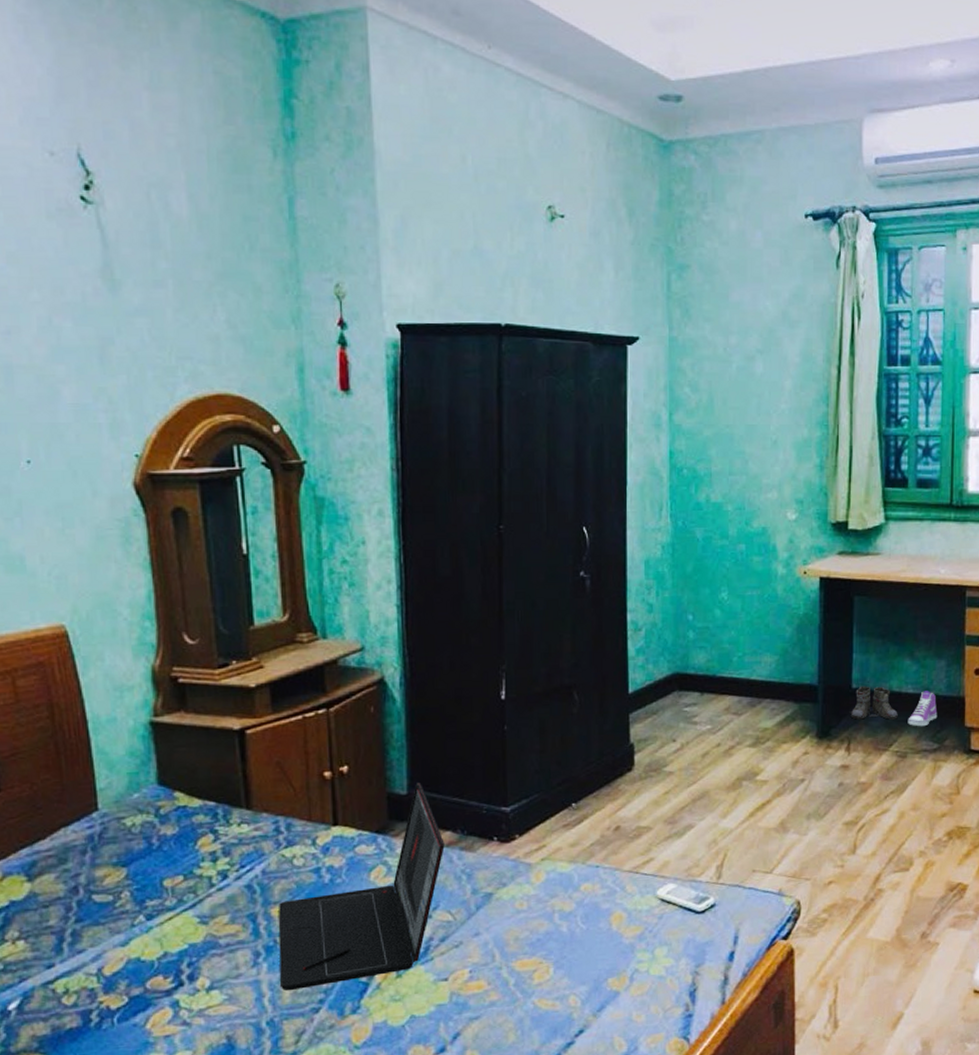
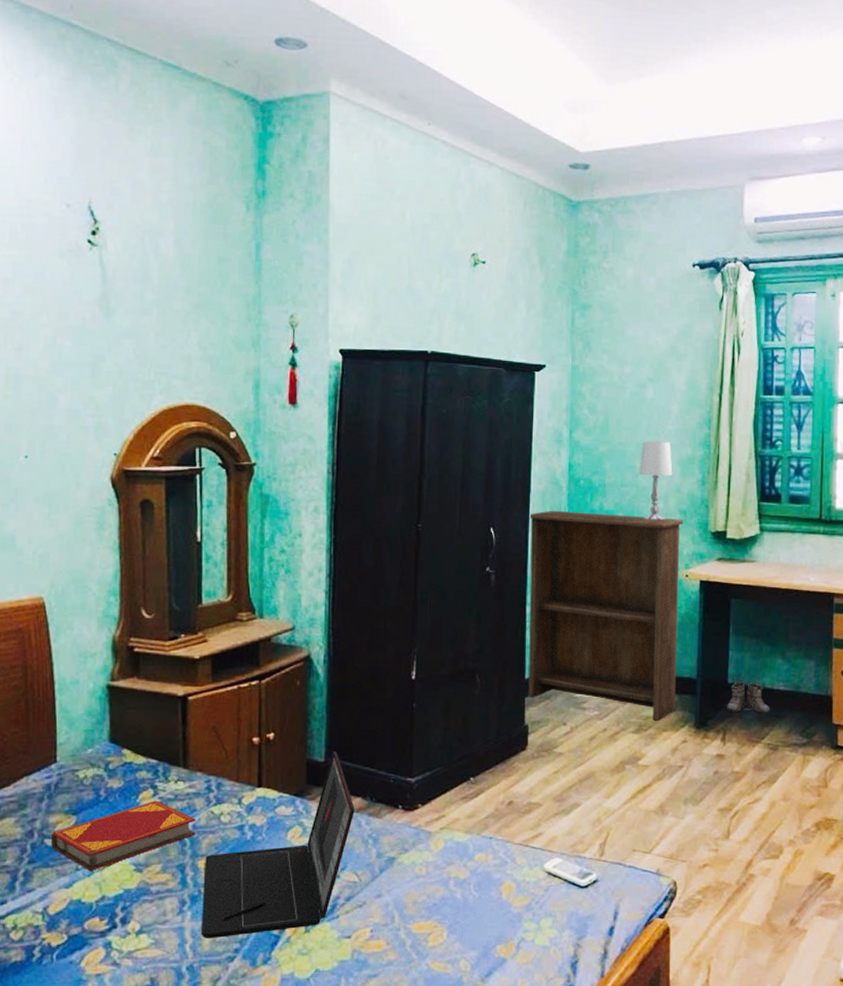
hardback book: none [99,846,266,927] -> present [50,800,196,872]
bookshelf: none [625,504,800,732] -> present [528,510,683,721]
table lamp: none [750,422,787,512] -> present [639,440,673,521]
sneaker: present [907,691,938,727] -> none [779,688,807,722]

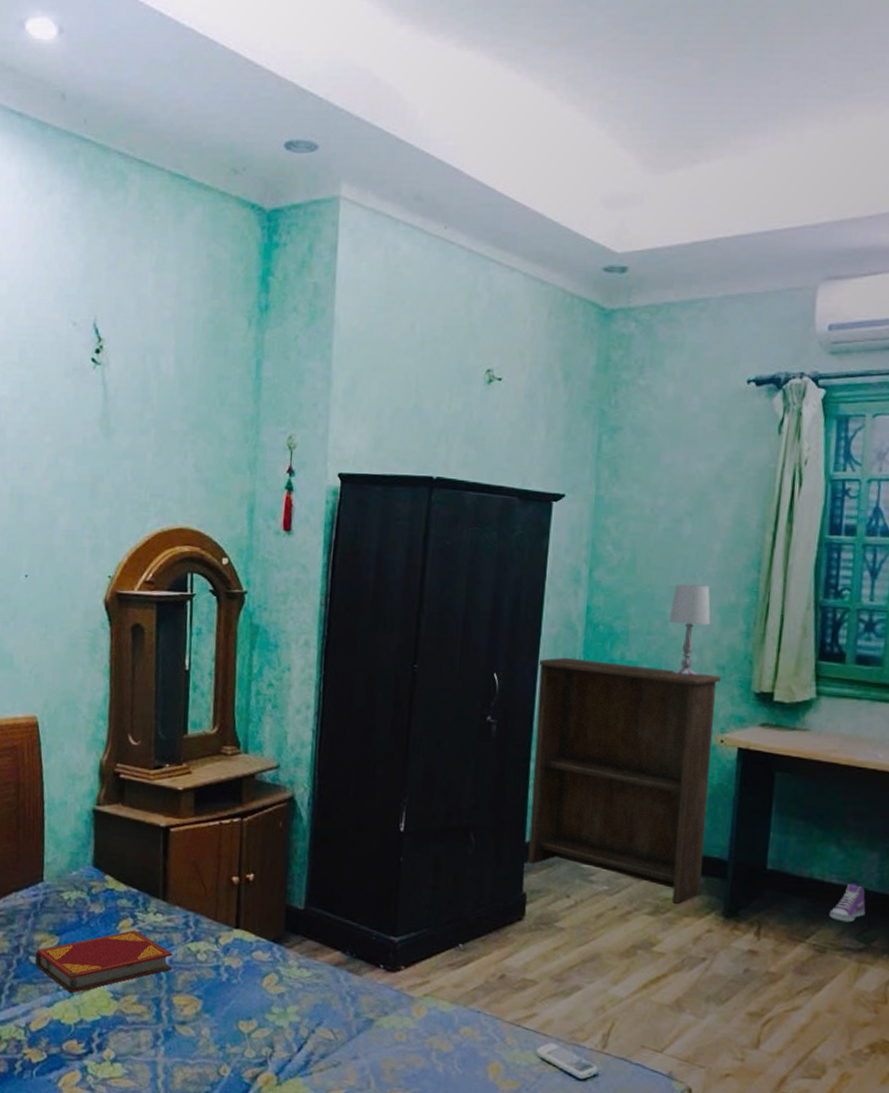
laptop: present [202,750,355,939] -> none [174,899,334,1080]
boots: present [726,681,770,714] -> none [763,868,819,910]
sneaker: none [779,688,807,722] -> present [829,883,866,923]

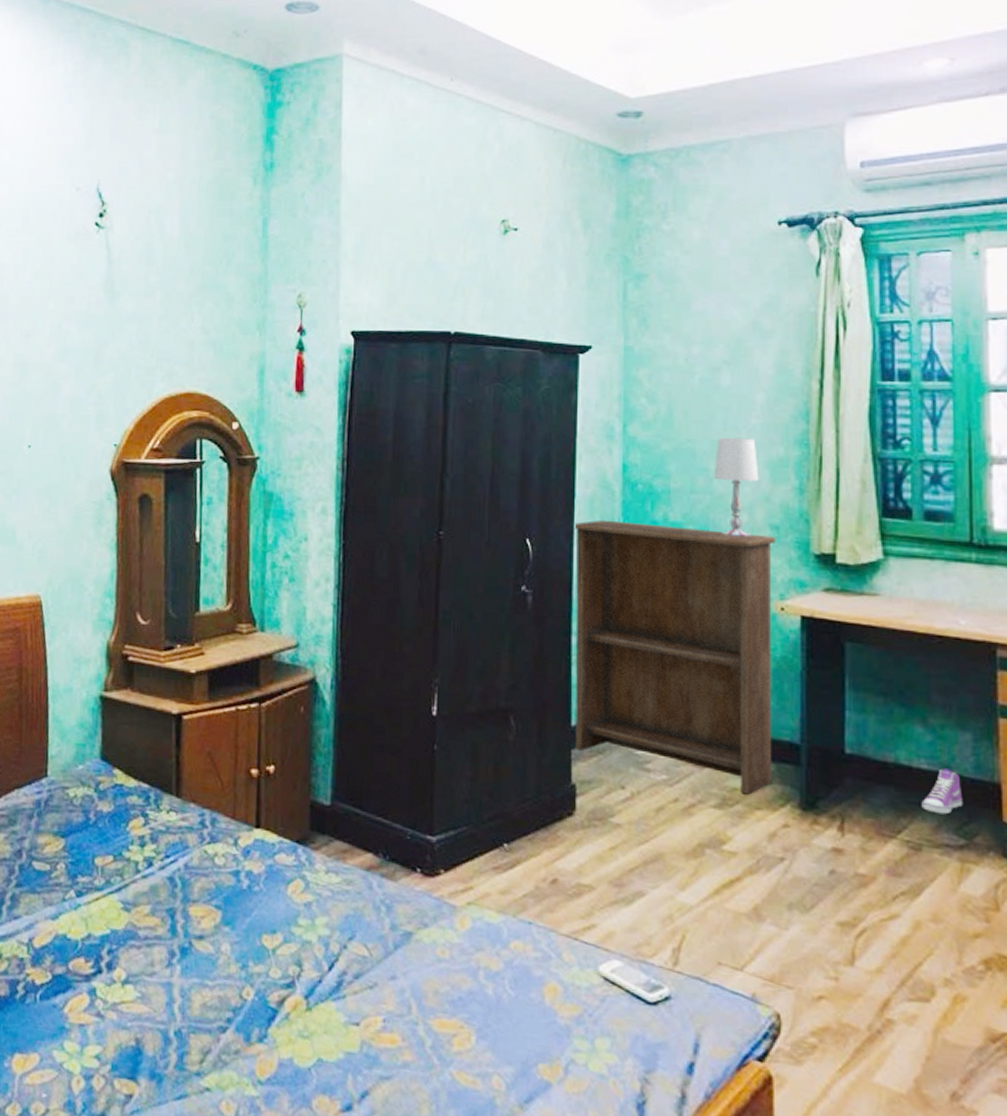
hardback book: present [34,930,173,994] -> none [38,830,188,904]

